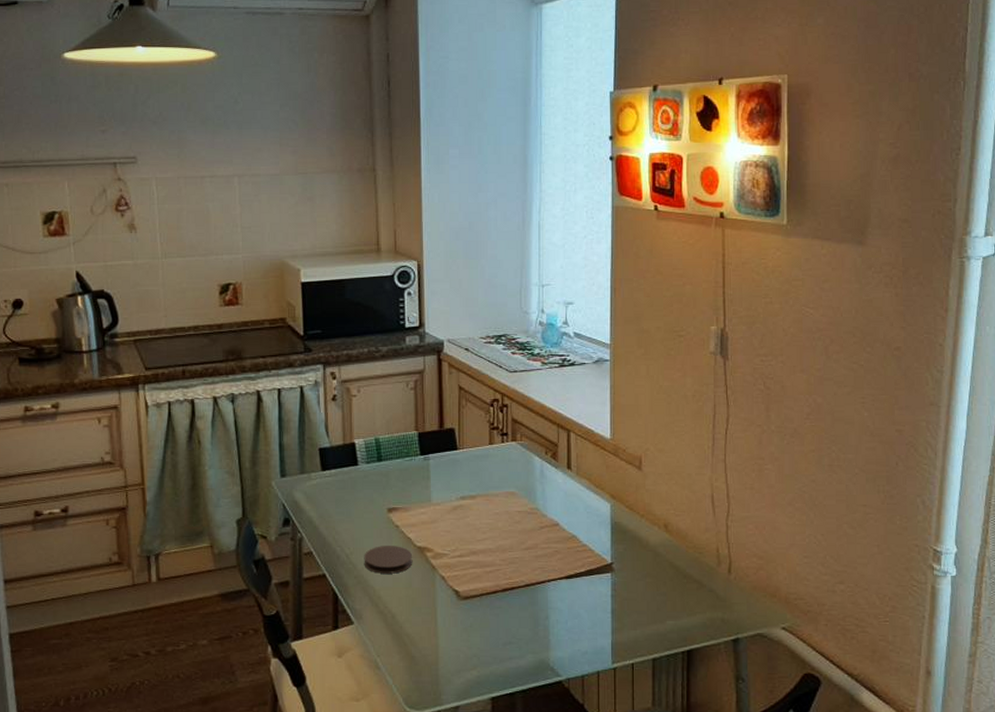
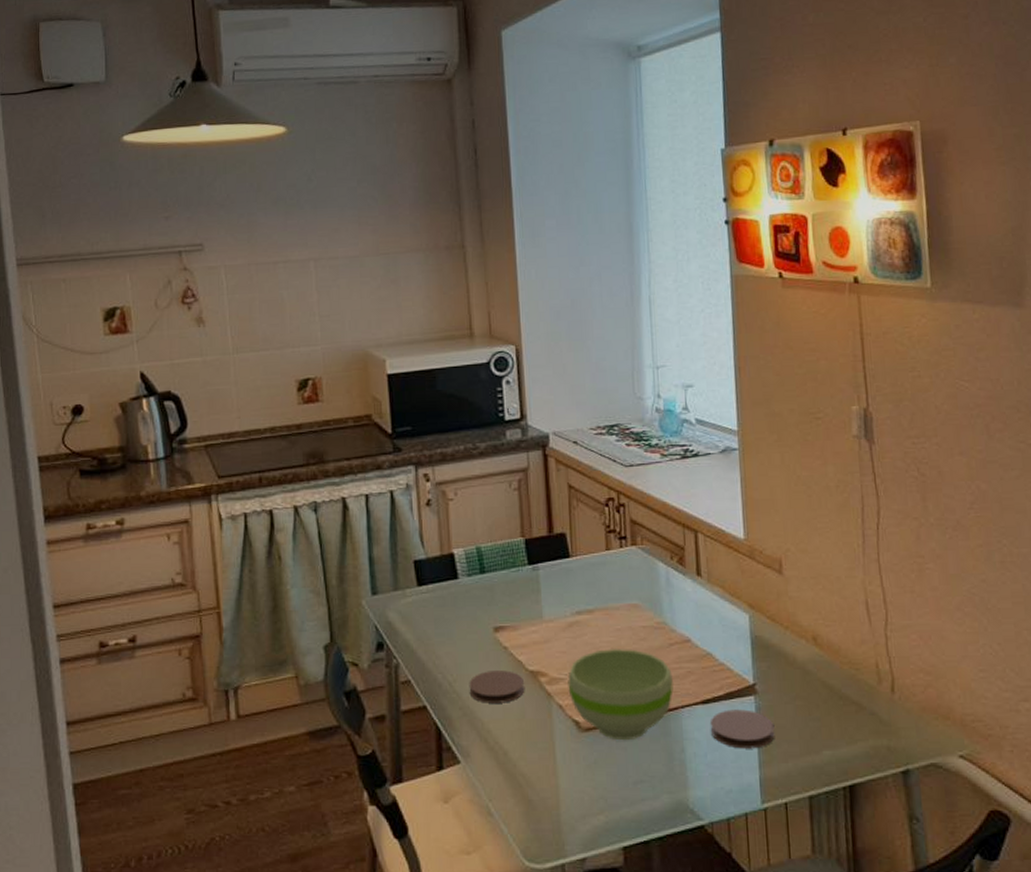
bowl: none [450,529,543,608] -> present [567,648,674,741]
coaster: none [571,584,627,618] -> present [709,709,775,749]

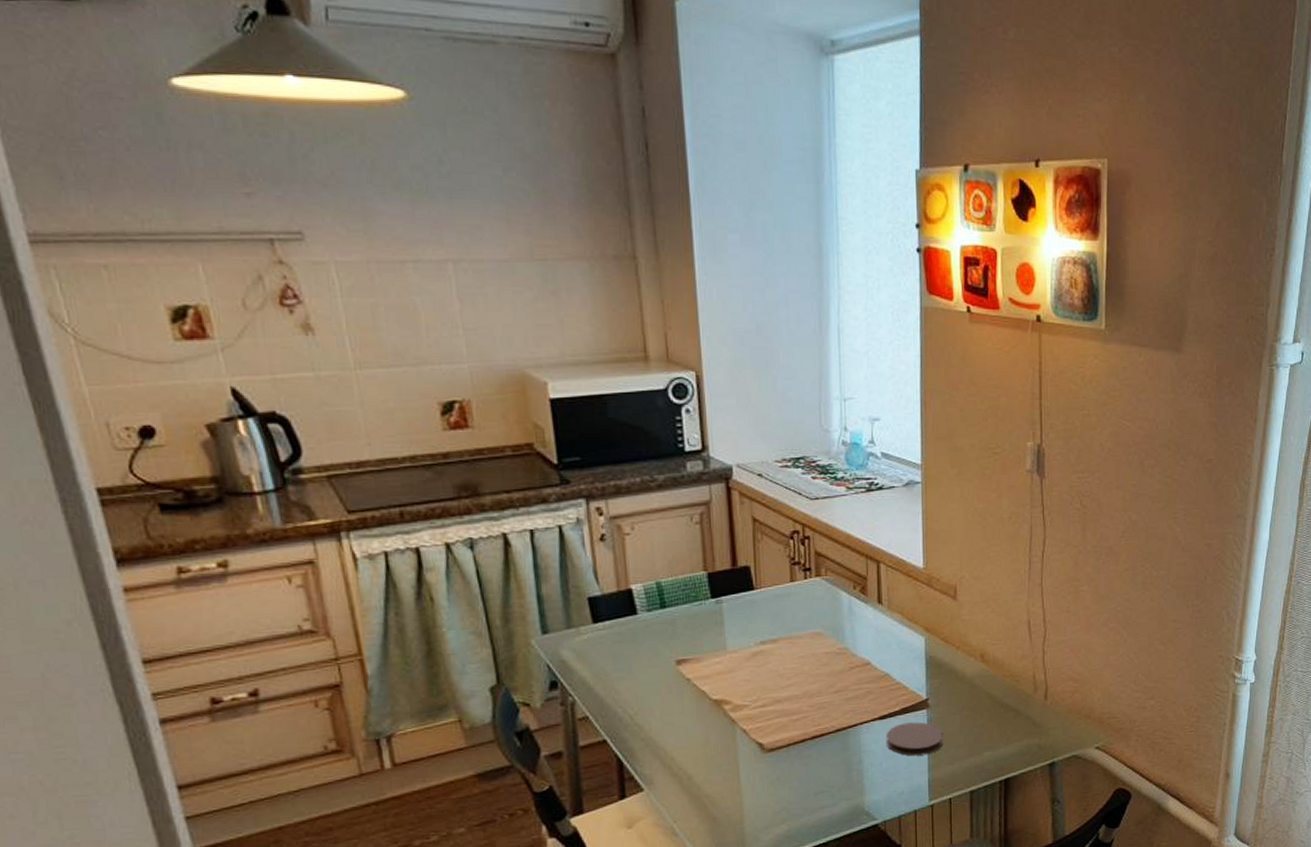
coaster: present [469,670,525,703] -> none [651,701,709,733]
bowl: present [567,648,674,741] -> none [751,674,854,758]

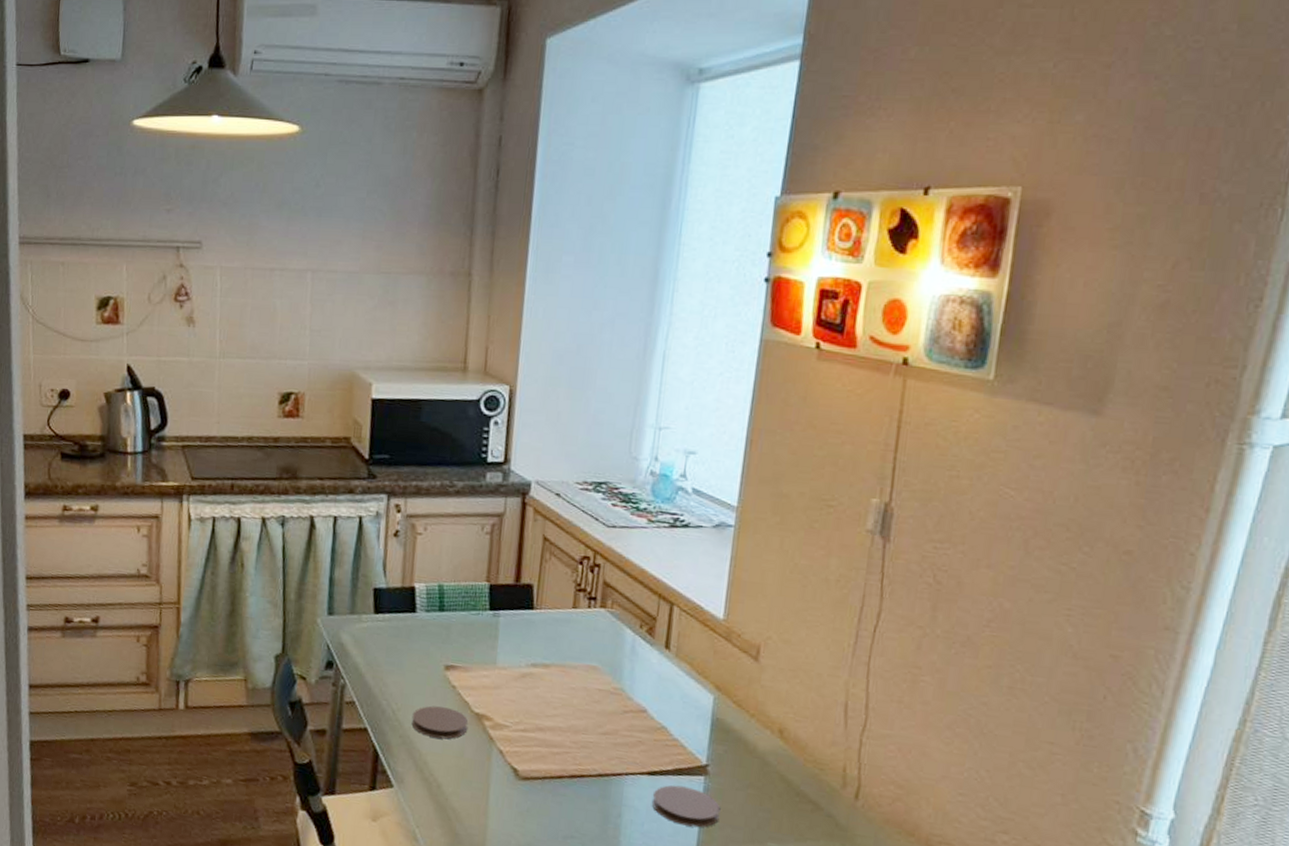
coaster: none [651,701,709,733] -> present [411,705,469,739]

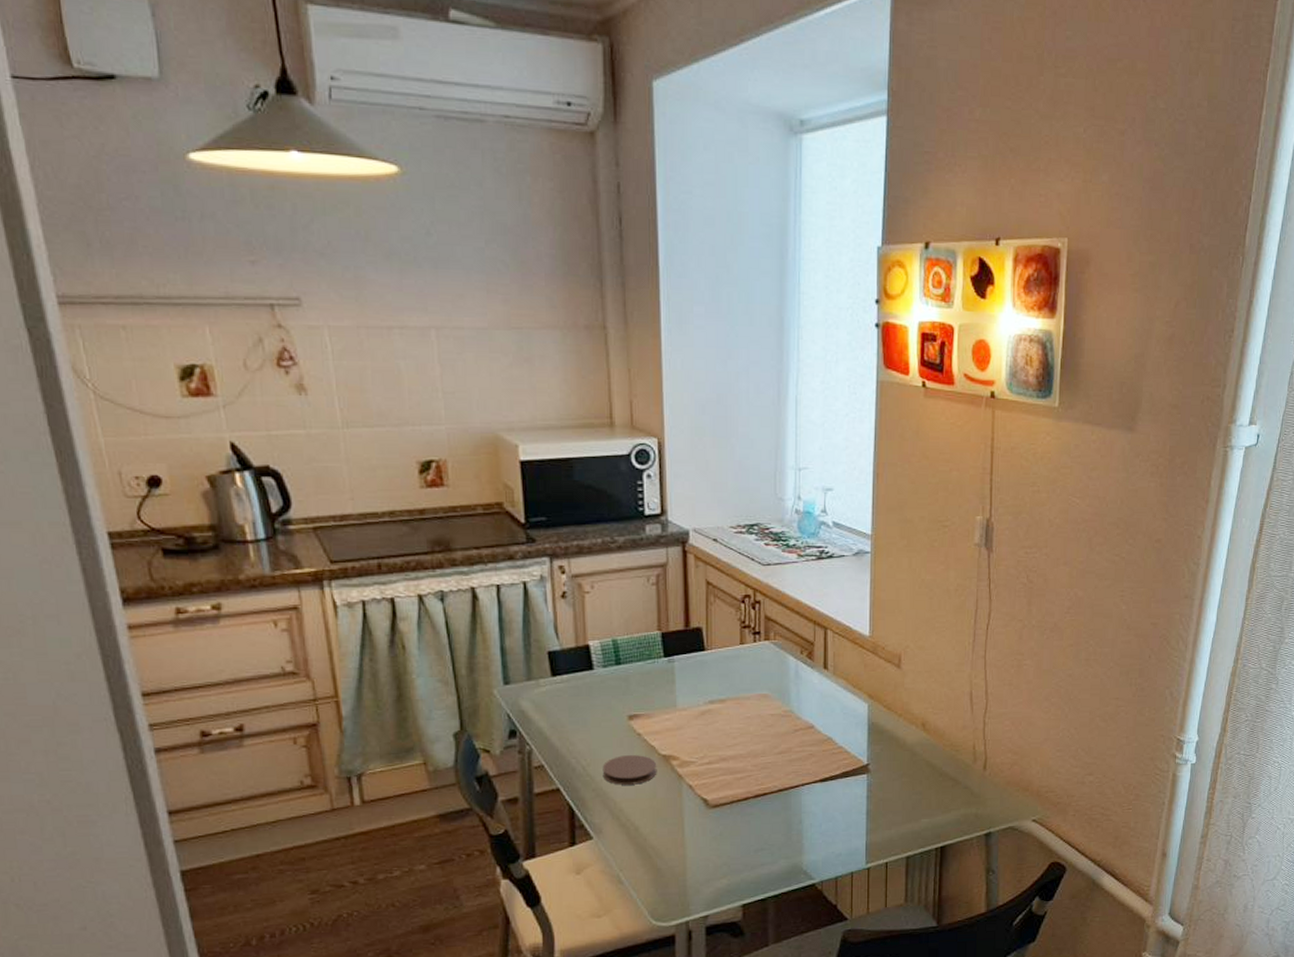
coaster: present [651,785,721,828] -> none [826,786,882,819]

